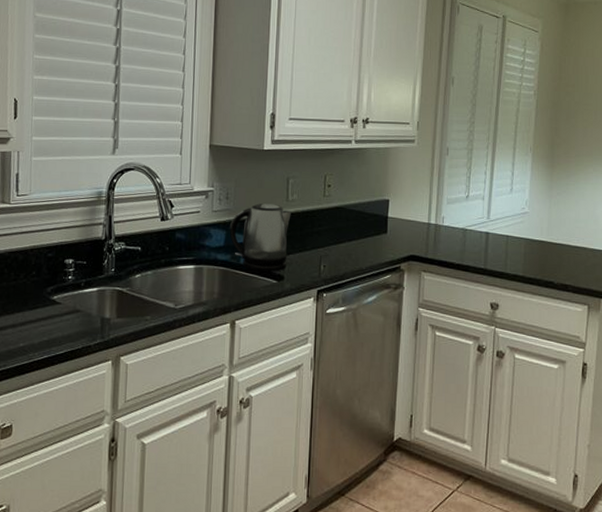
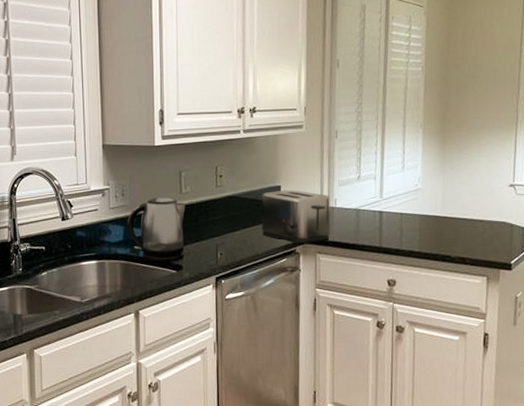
toaster: none [367,204,438,261] -> present [261,189,331,244]

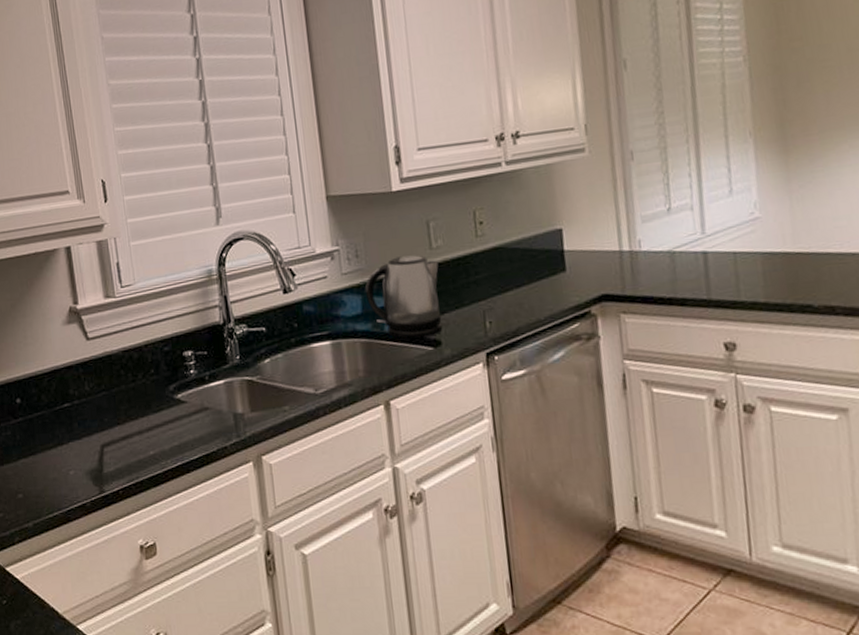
toaster: present [261,189,331,244] -> none [538,232,637,304]

